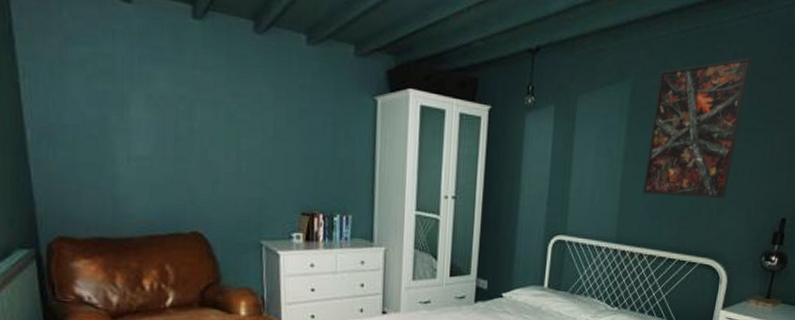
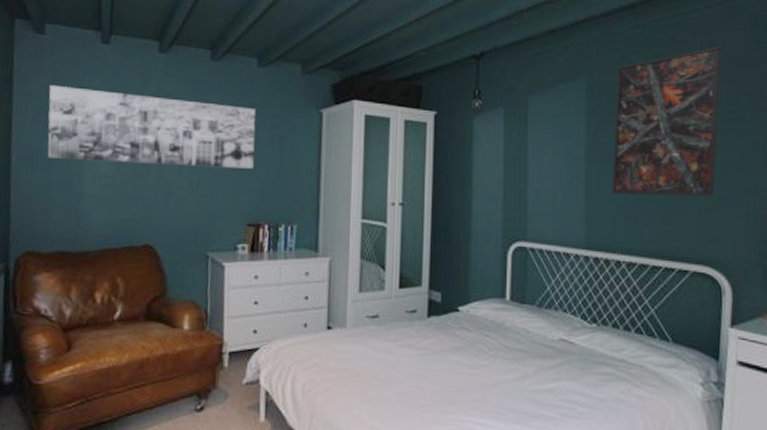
wall art: none [62,48,307,156] -> present [47,85,256,169]

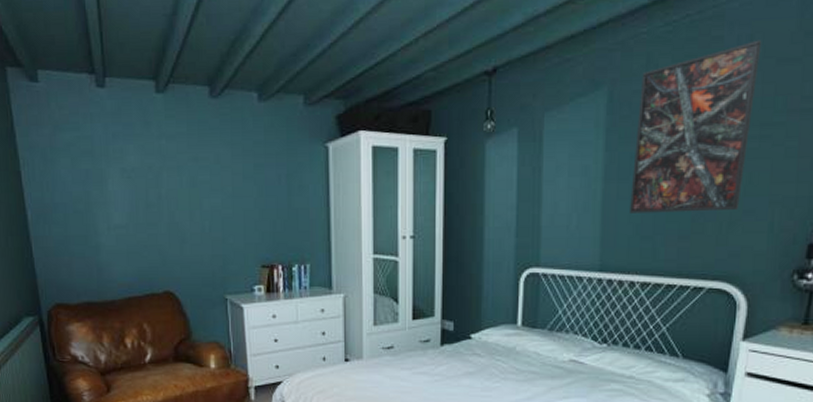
wall art: present [47,85,256,169] -> none [52,136,264,212]

